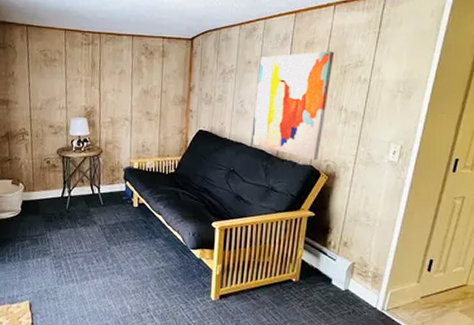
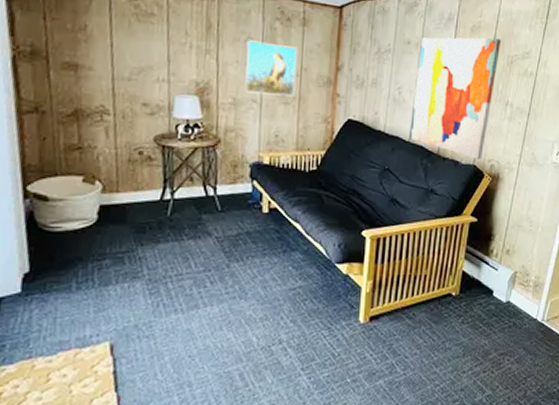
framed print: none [119,72,158,114] -> present [244,40,297,97]

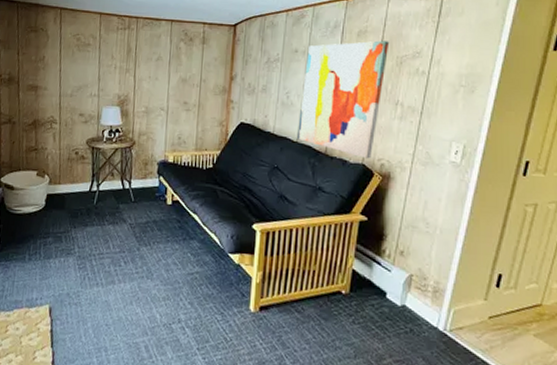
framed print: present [244,40,297,97] -> none [155,59,198,104]

